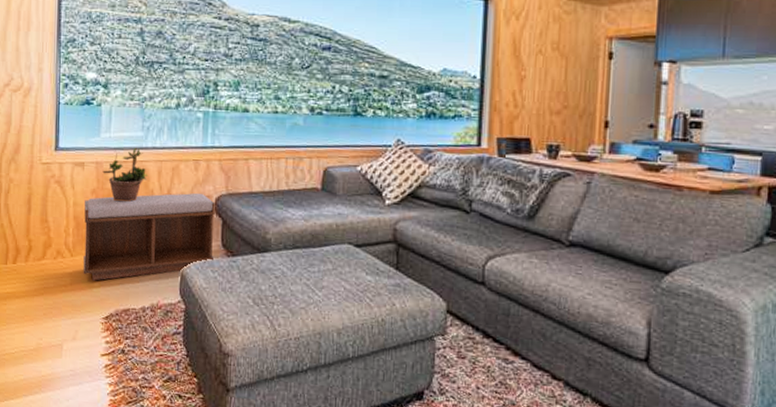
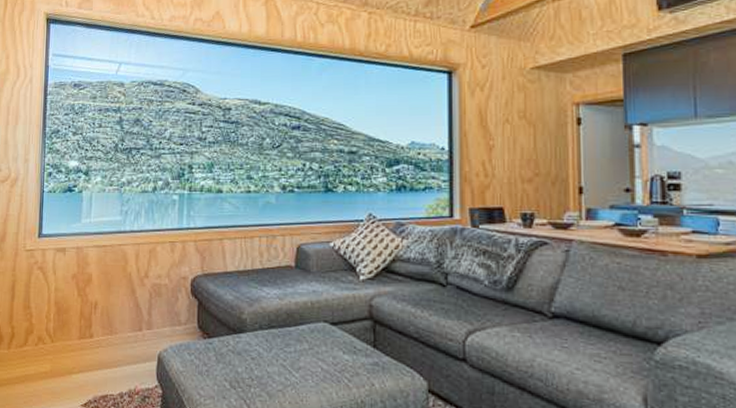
bench: present [83,193,215,281] -> none [63,274,191,367]
potted plant: present [102,147,147,202] -> none [83,231,125,286]

